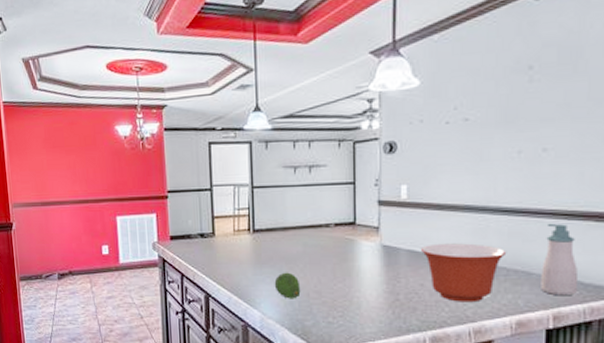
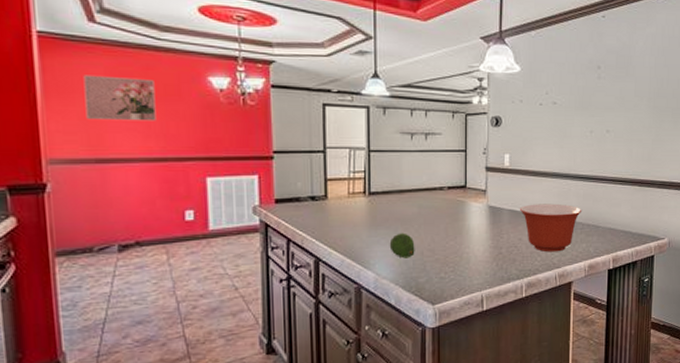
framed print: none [31,132,80,170] -> present [83,75,157,121]
soap bottle: present [541,223,579,296] -> none [605,187,629,243]

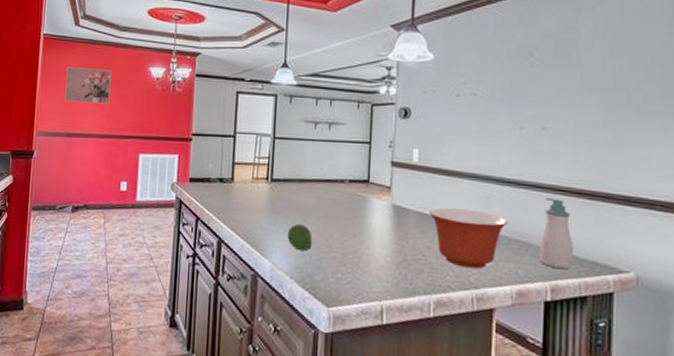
soap bottle: none [605,187,629,243] -> present [540,197,574,270]

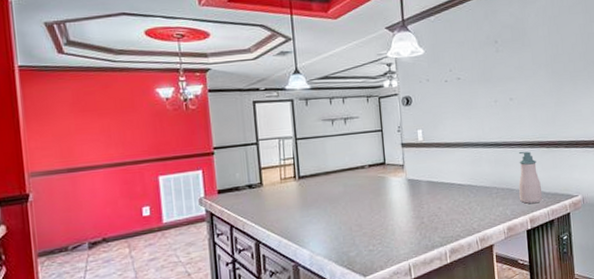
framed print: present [65,66,112,104] -> none [55,96,115,135]
fruit: present [287,223,313,252] -> none [320,211,344,235]
mixing bowl: present [430,207,509,269] -> none [437,171,496,218]

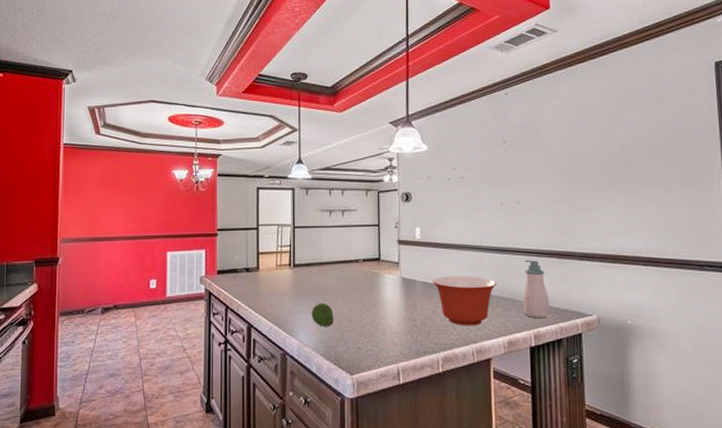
fruit: none [320,211,344,235] -> present [311,302,334,327]
mixing bowl: none [437,171,496,218] -> present [433,276,497,326]

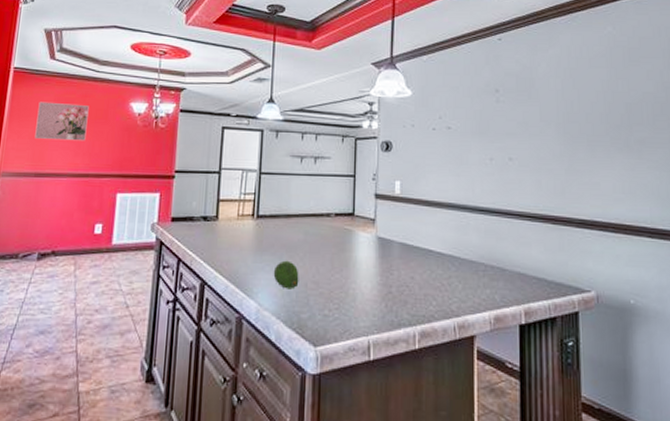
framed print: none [89,173,135,208] -> present [35,101,89,141]
mixing bowl: present [433,276,497,326] -> none [412,237,484,297]
soap bottle: present [523,259,550,319] -> none [513,223,543,293]

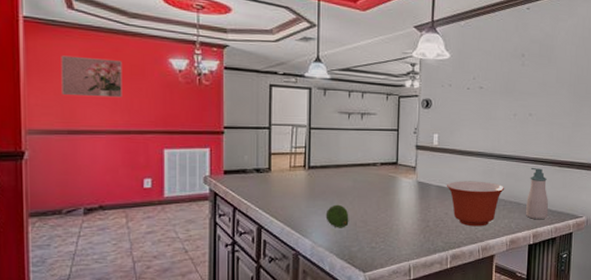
mixing bowl: none [412,237,484,297] -> present [447,181,505,227]
soap bottle: none [513,223,543,293] -> present [526,167,549,220]

